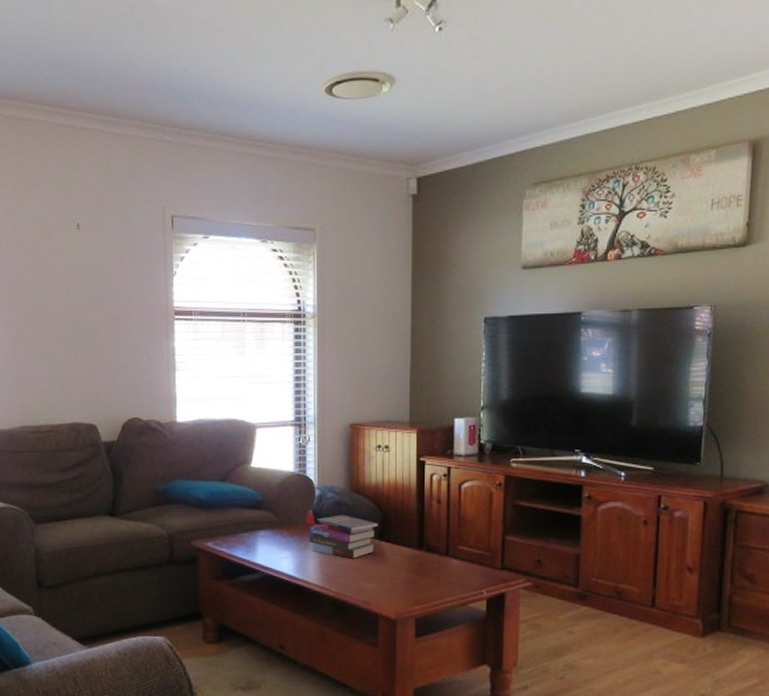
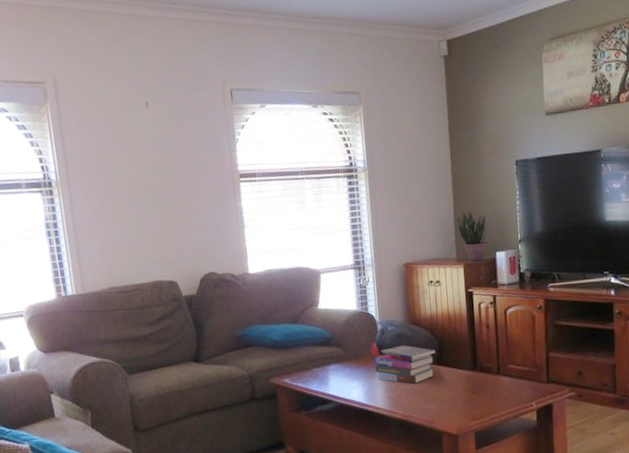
potted plant: none [412,370,447,427] -> present [456,210,488,262]

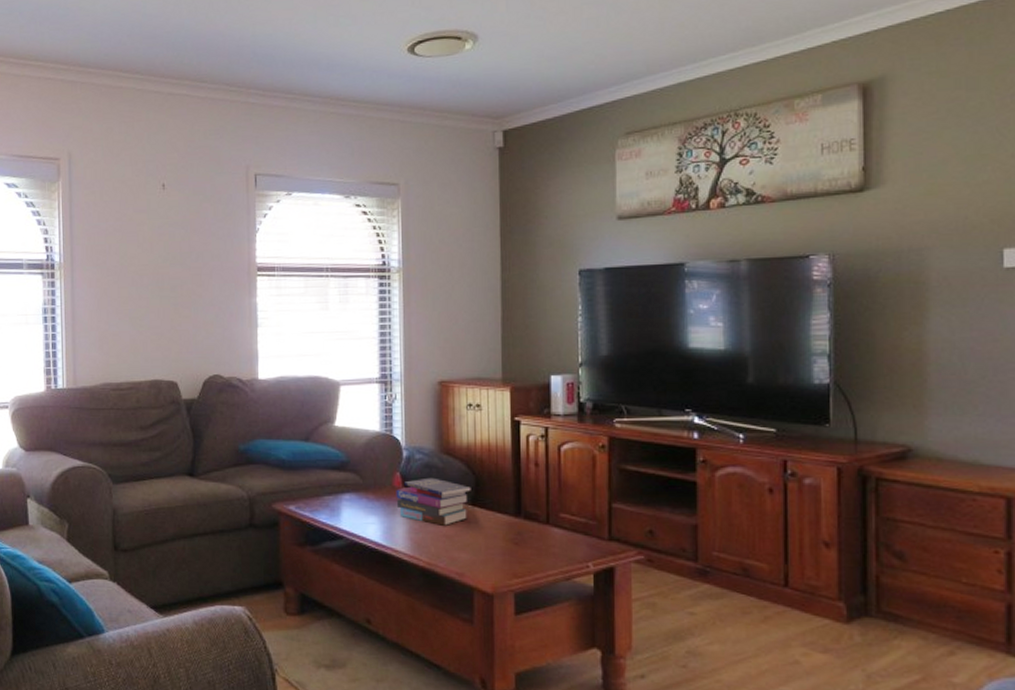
potted plant: present [456,210,488,262] -> none [504,324,542,385]

